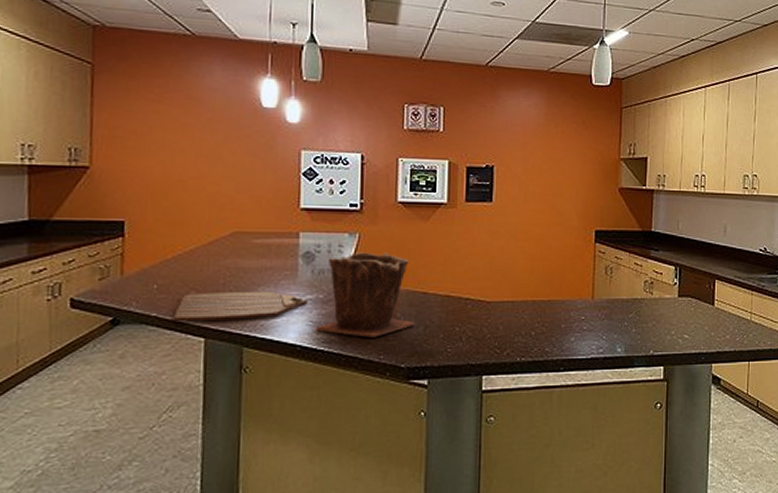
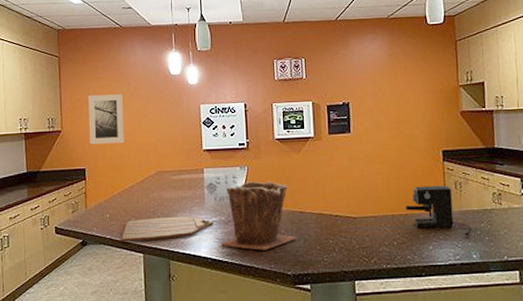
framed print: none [133,121,190,191] -> present [88,94,124,145]
coffee maker: none [547,269,618,327] -> present [405,185,471,236]

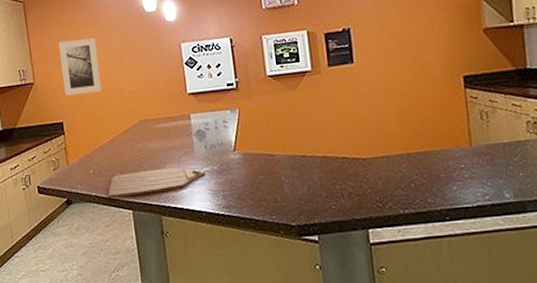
plant pot: present [220,180,297,251] -> none [214,123,300,201]
coffee maker: present [405,185,471,236] -> none [422,116,502,173]

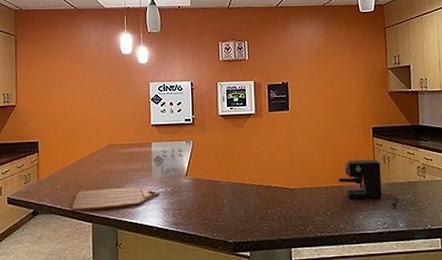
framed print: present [59,38,102,96] -> none [42,71,77,119]
coffee maker: none [422,116,502,173] -> present [338,159,398,206]

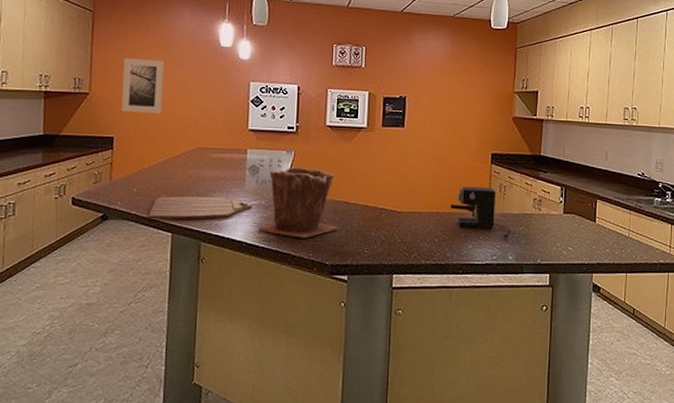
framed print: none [42,71,77,119] -> present [121,57,165,114]
plant pot: none [166,154,238,220] -> present [257,167,339,238]

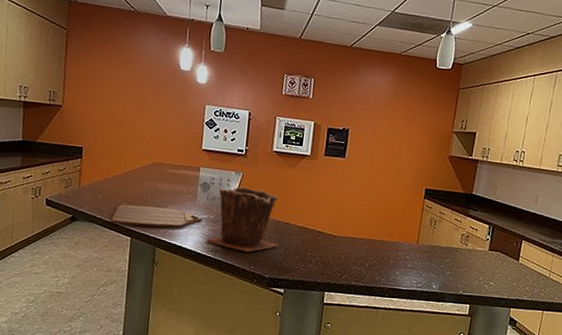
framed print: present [121,57,165,114] -> none [90,74,129,129]
coffee maker: present [449,186,510,238] -> none [381,217,437,268]

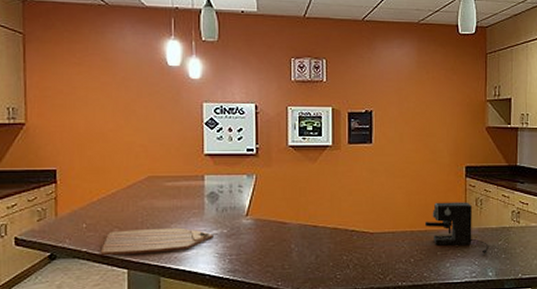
plant pot: present [206,186,279,253] -> none [221,191,308,267]
coffee maker: none [381,217,437,268] -> present [424,202,489,254]

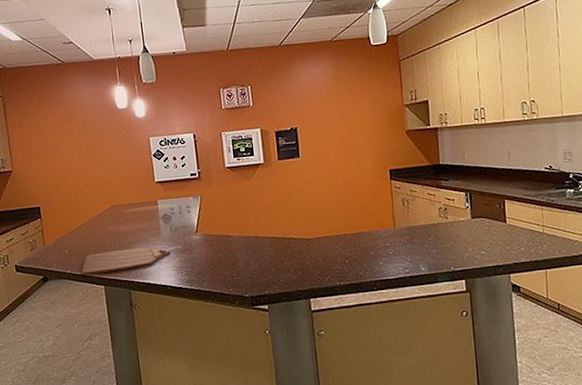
coffee maker: present [424,202,489,254] -> none [355,203,419,250]

